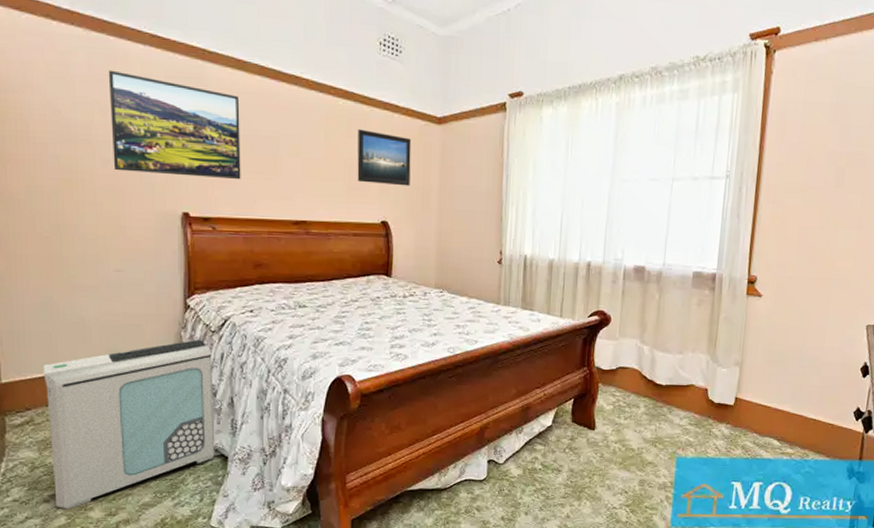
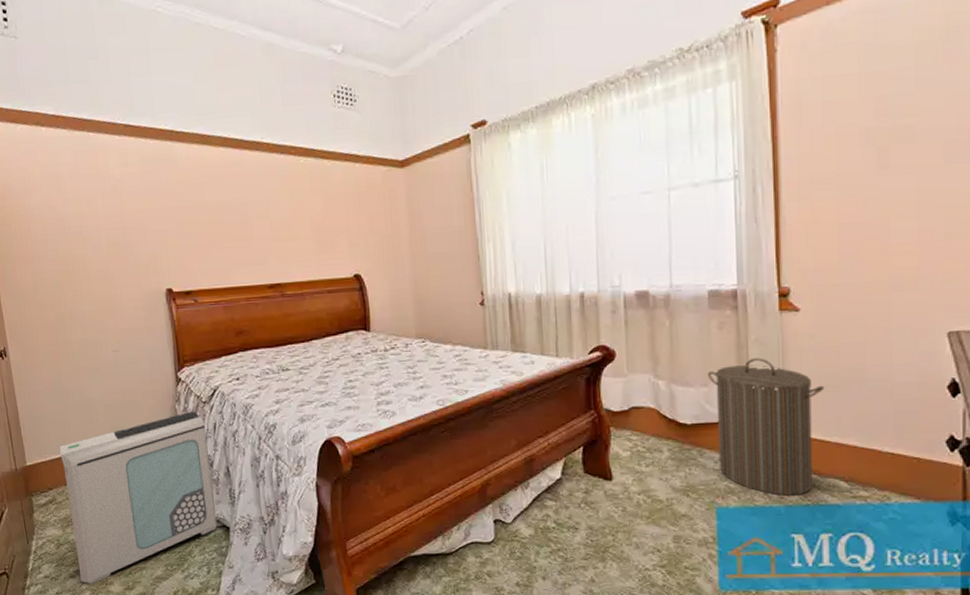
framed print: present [108,70,241,180] -> none [91,163,216,257]
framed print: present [357,128,412,187] -> none [321,184,379,238]
laundry hamper: none [683,333,773,450] -> present [708,357,825,496]

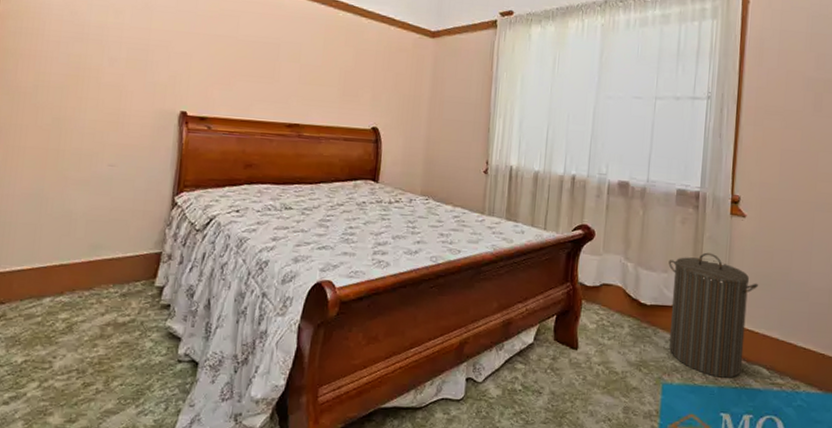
air purifier: present [59,411,217,585] -> none [15,237,194,414]

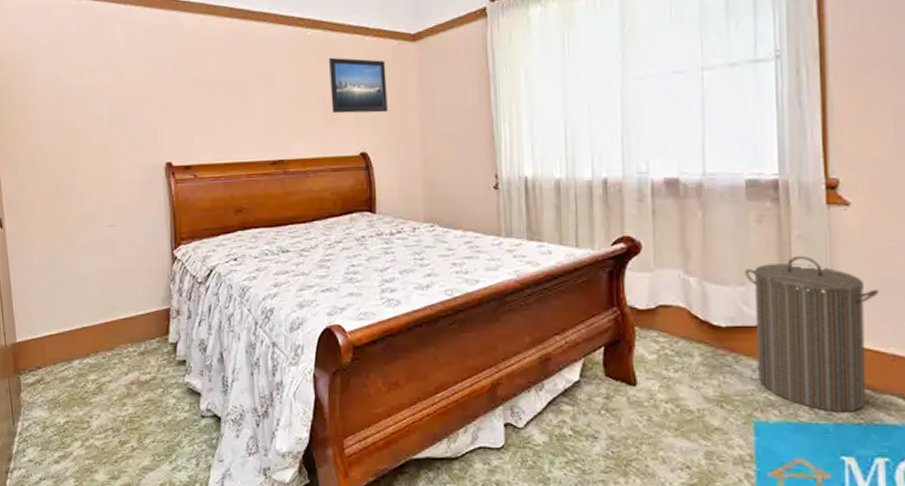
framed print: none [351,39,406,95] -> present [329,57,388,114]

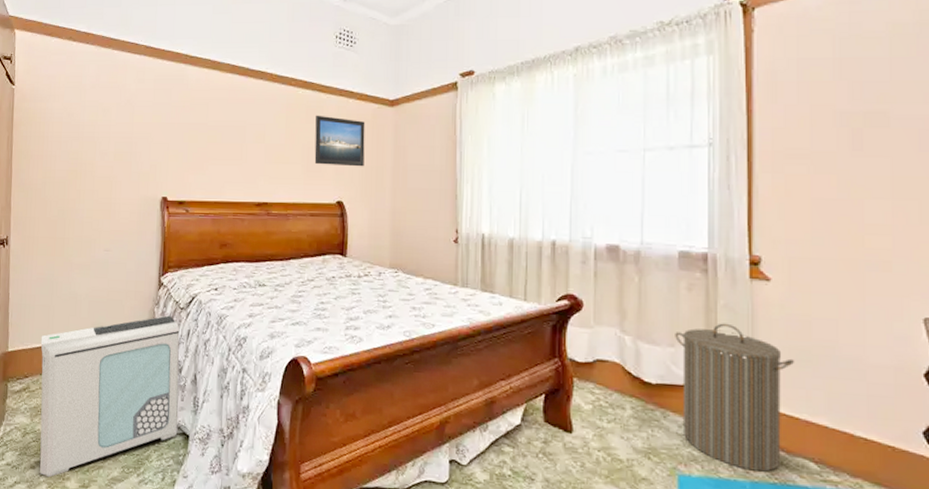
air purifier: none [50,291,208,472] -> present [39,315,180,478]

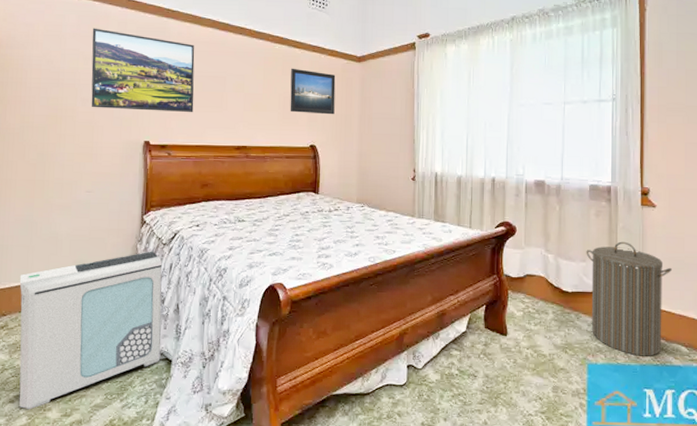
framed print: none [109,78,214,167] -> present [91,28,195,113]

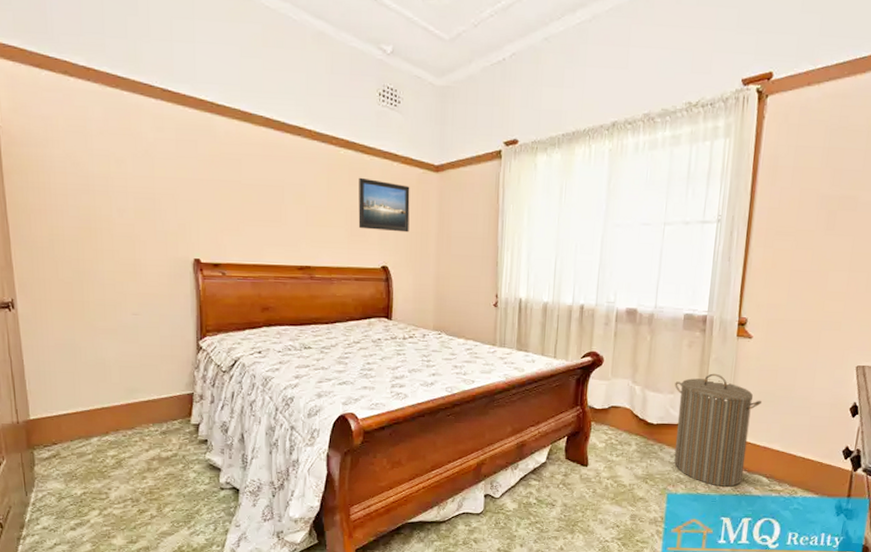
air purifier: present [19,251,162,410] -> none [67,378,227,537]
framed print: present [91,28,195,113] -> none [122,123,249,228]

